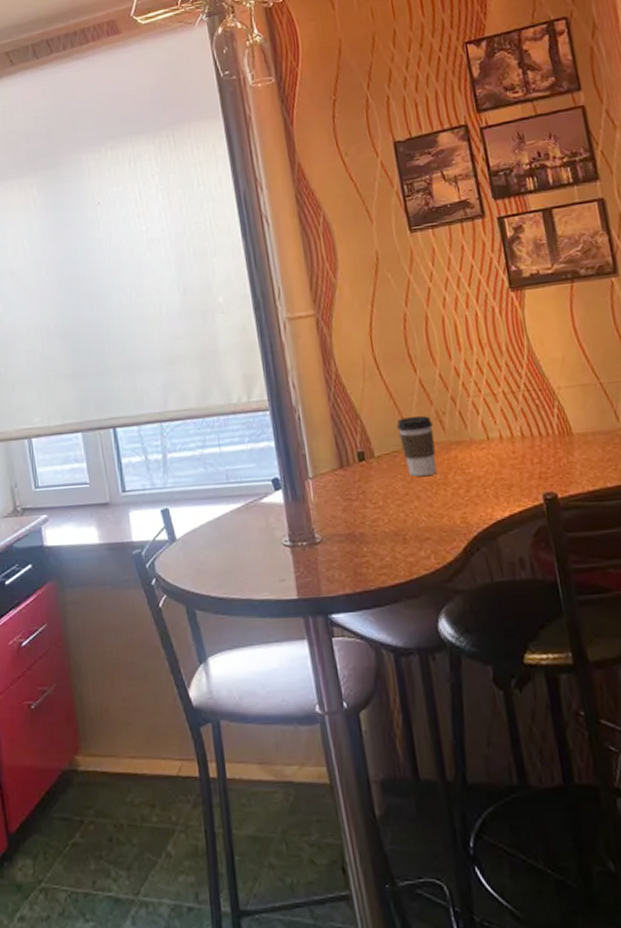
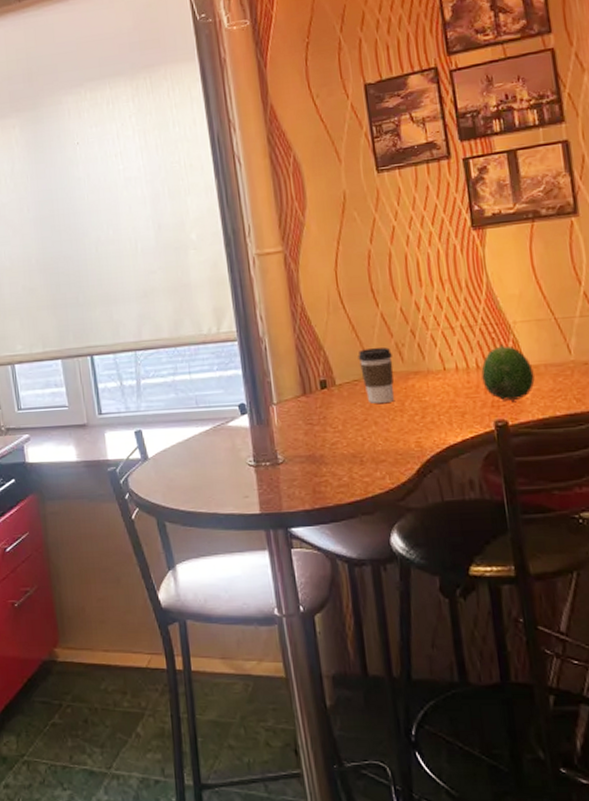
fruit: none [526,411,583,472] -> present [481,344,535,401]

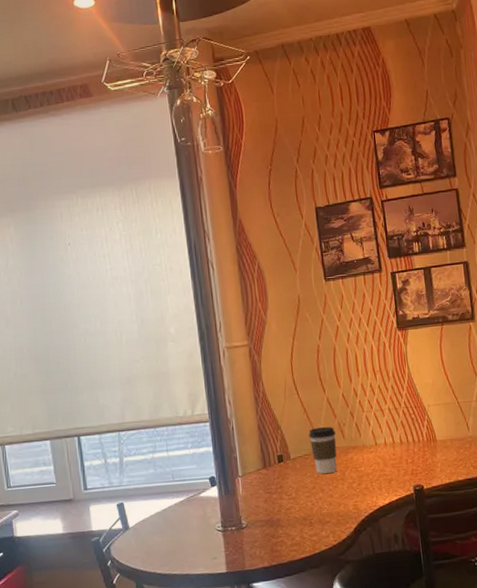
fruit: present [481,344,535,401] -> none [404,423,443,469]

